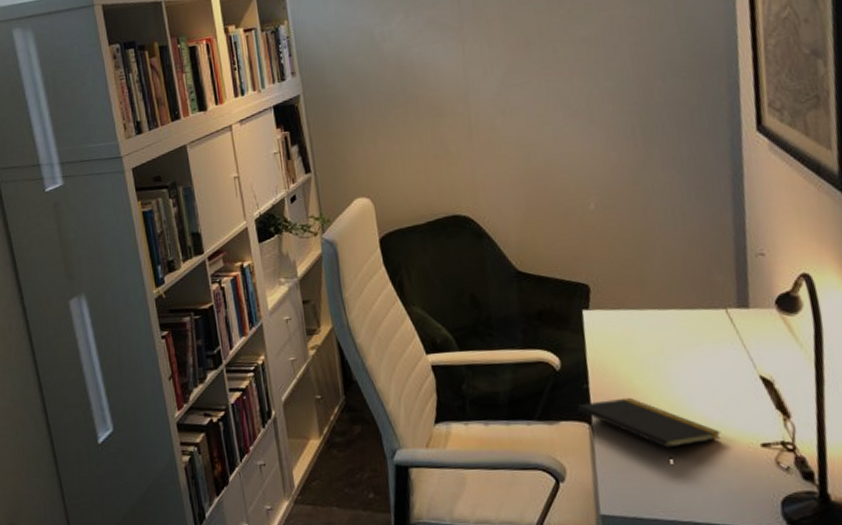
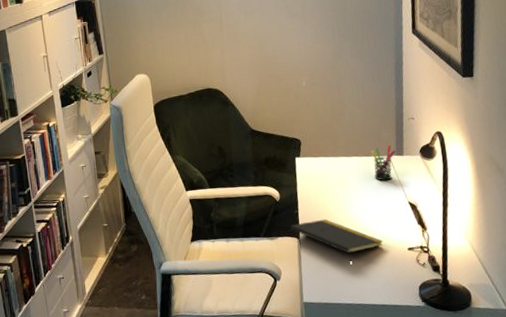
pen holder: none [697,293,737,345] -> present [371,145,396,181]

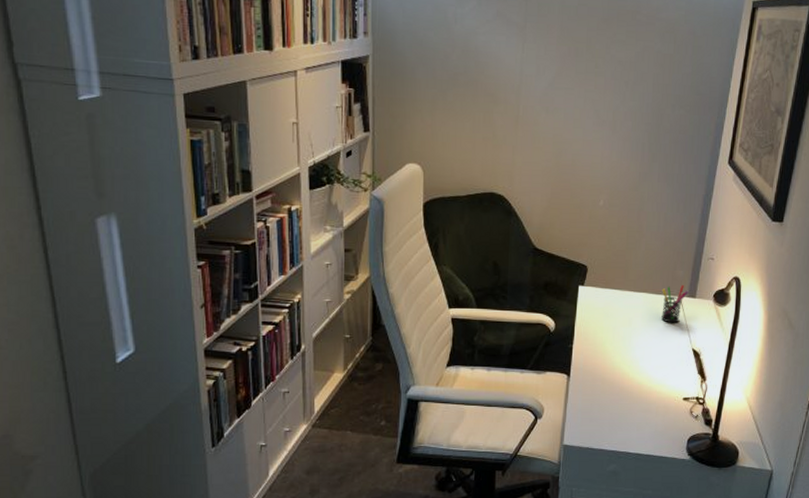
notepad: present [290,219,384,261] -> none [561,357,659,406]

